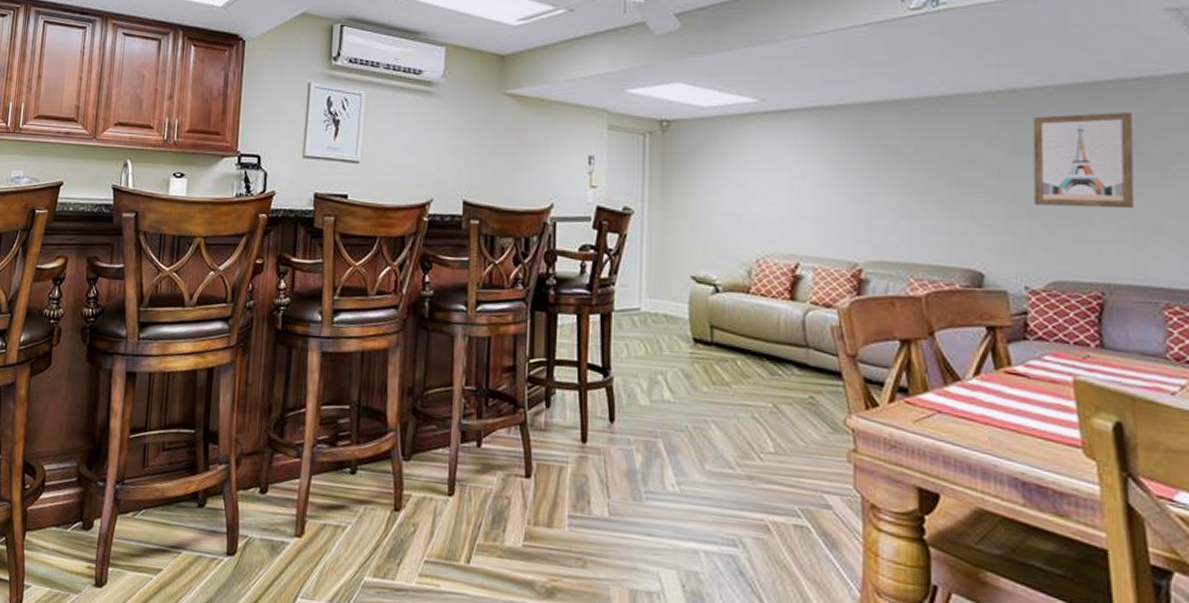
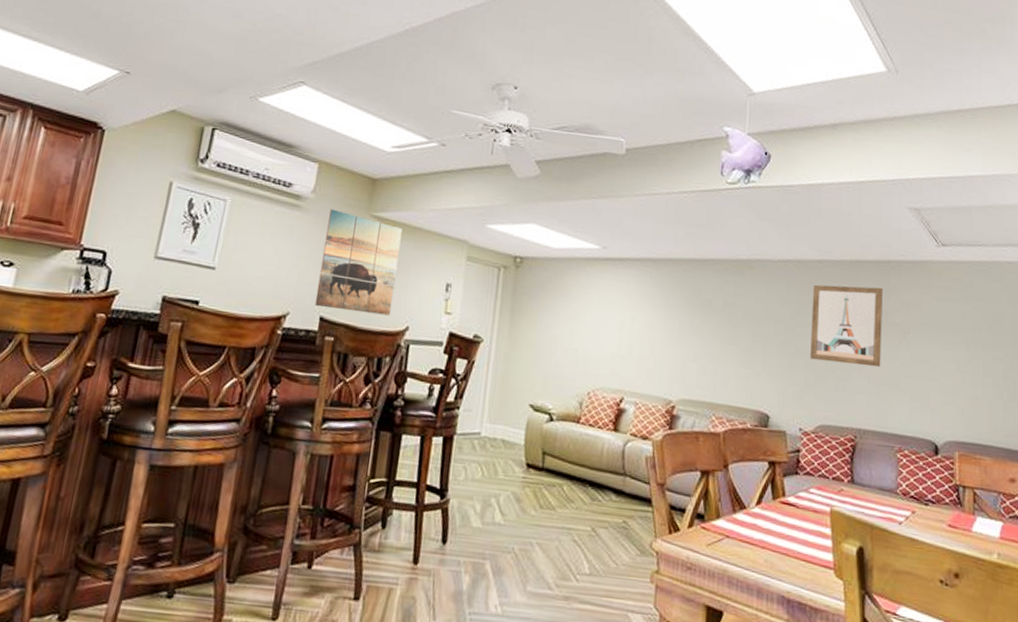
wall art: none [456,91,537,194] -> present [314,209,402,316]

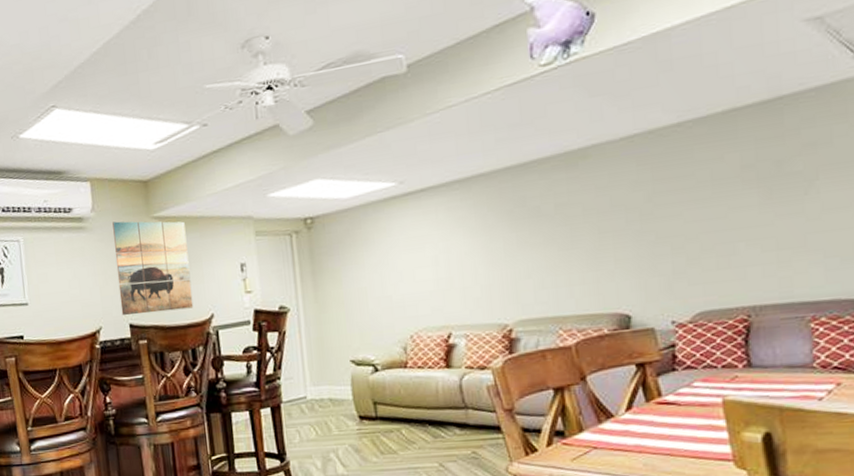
wall art: present [810,284,883,368] -> none [672,132,779,242]

